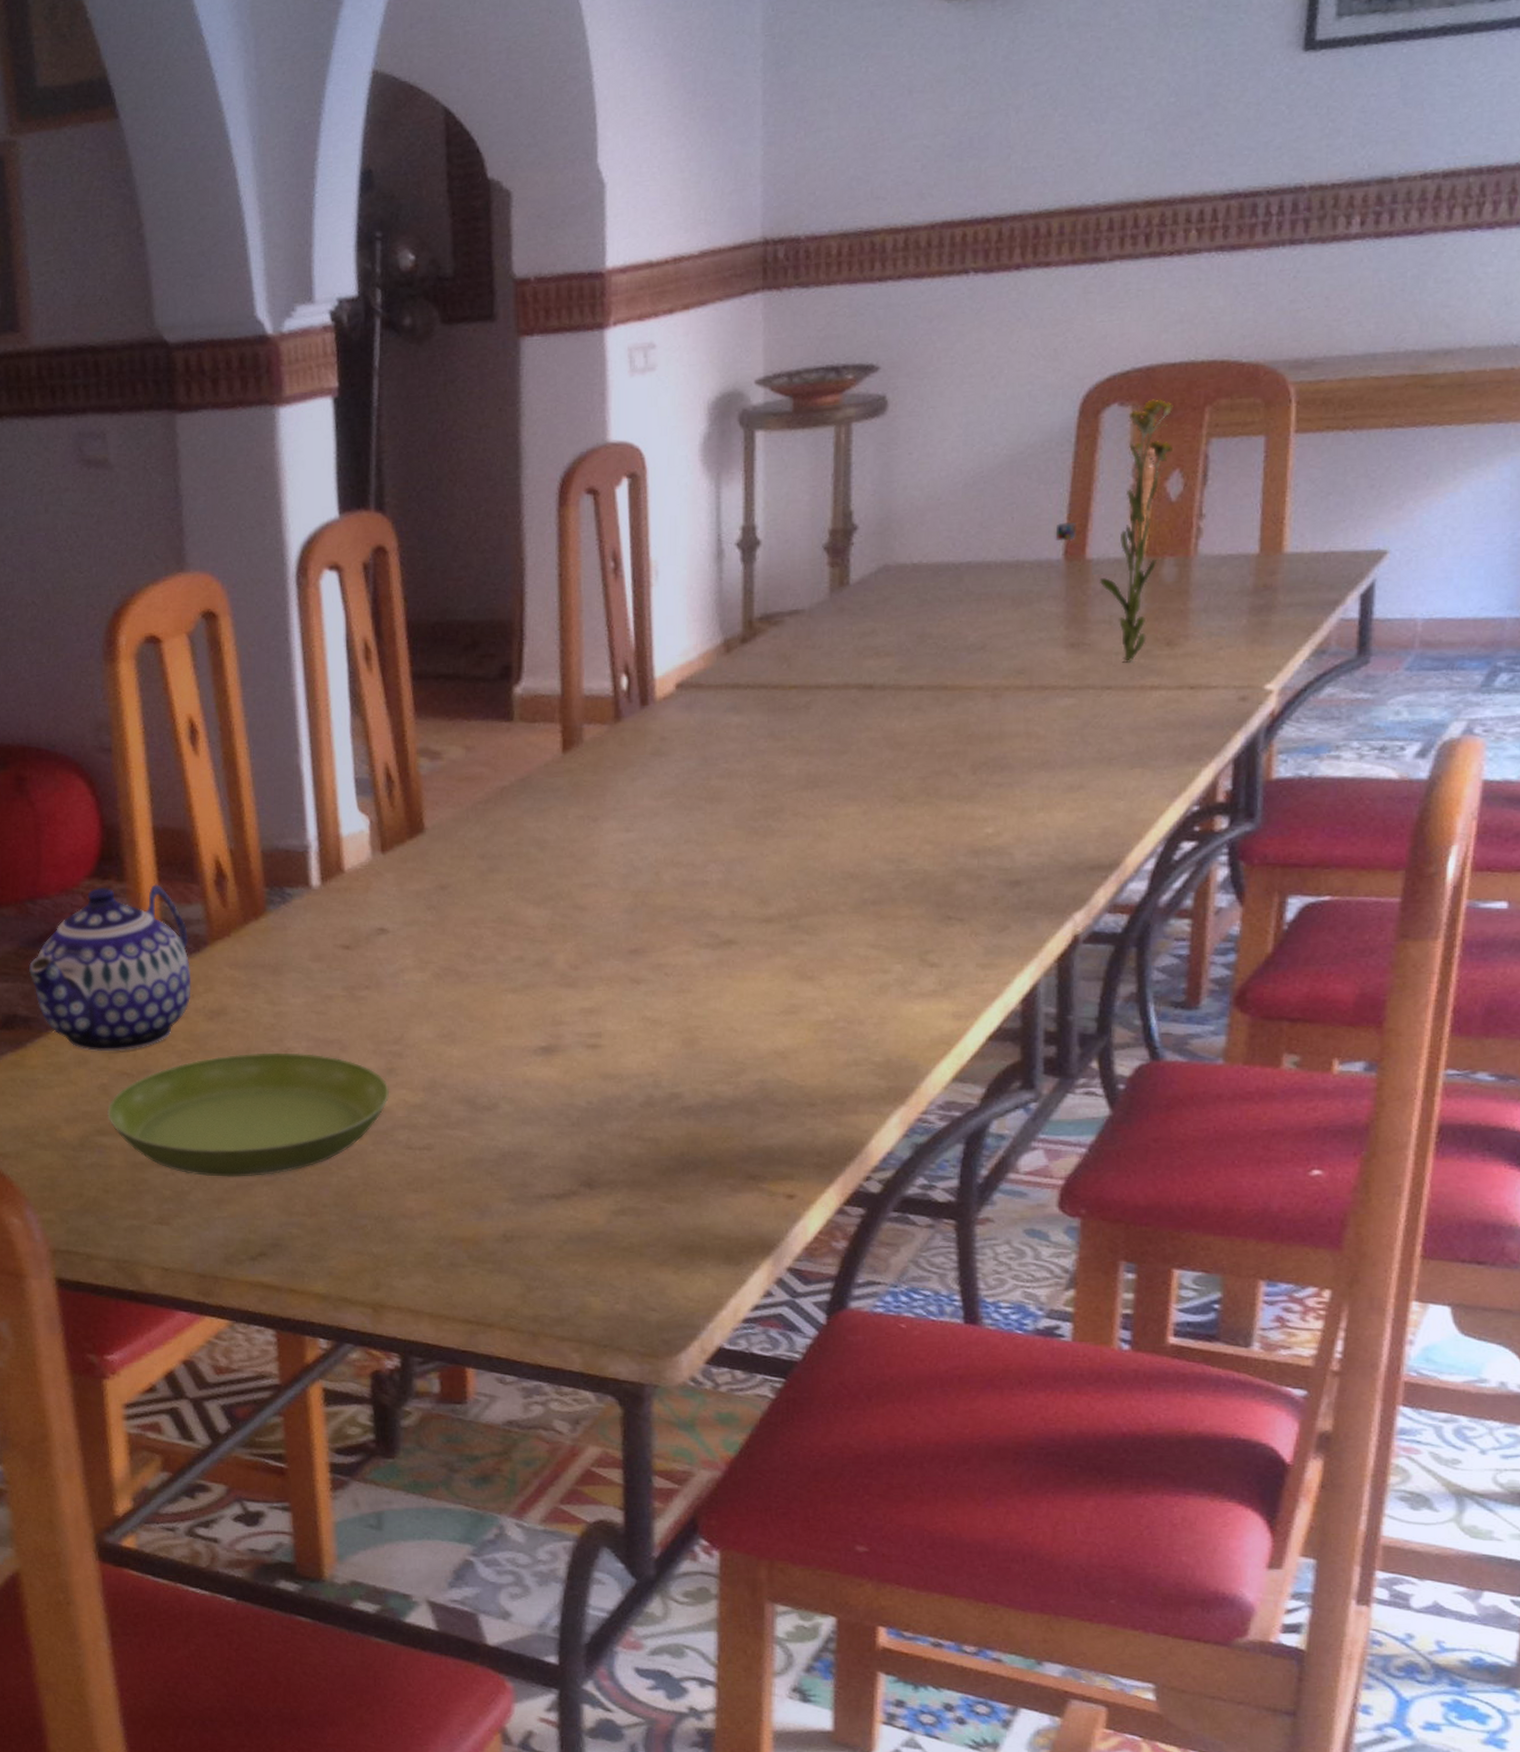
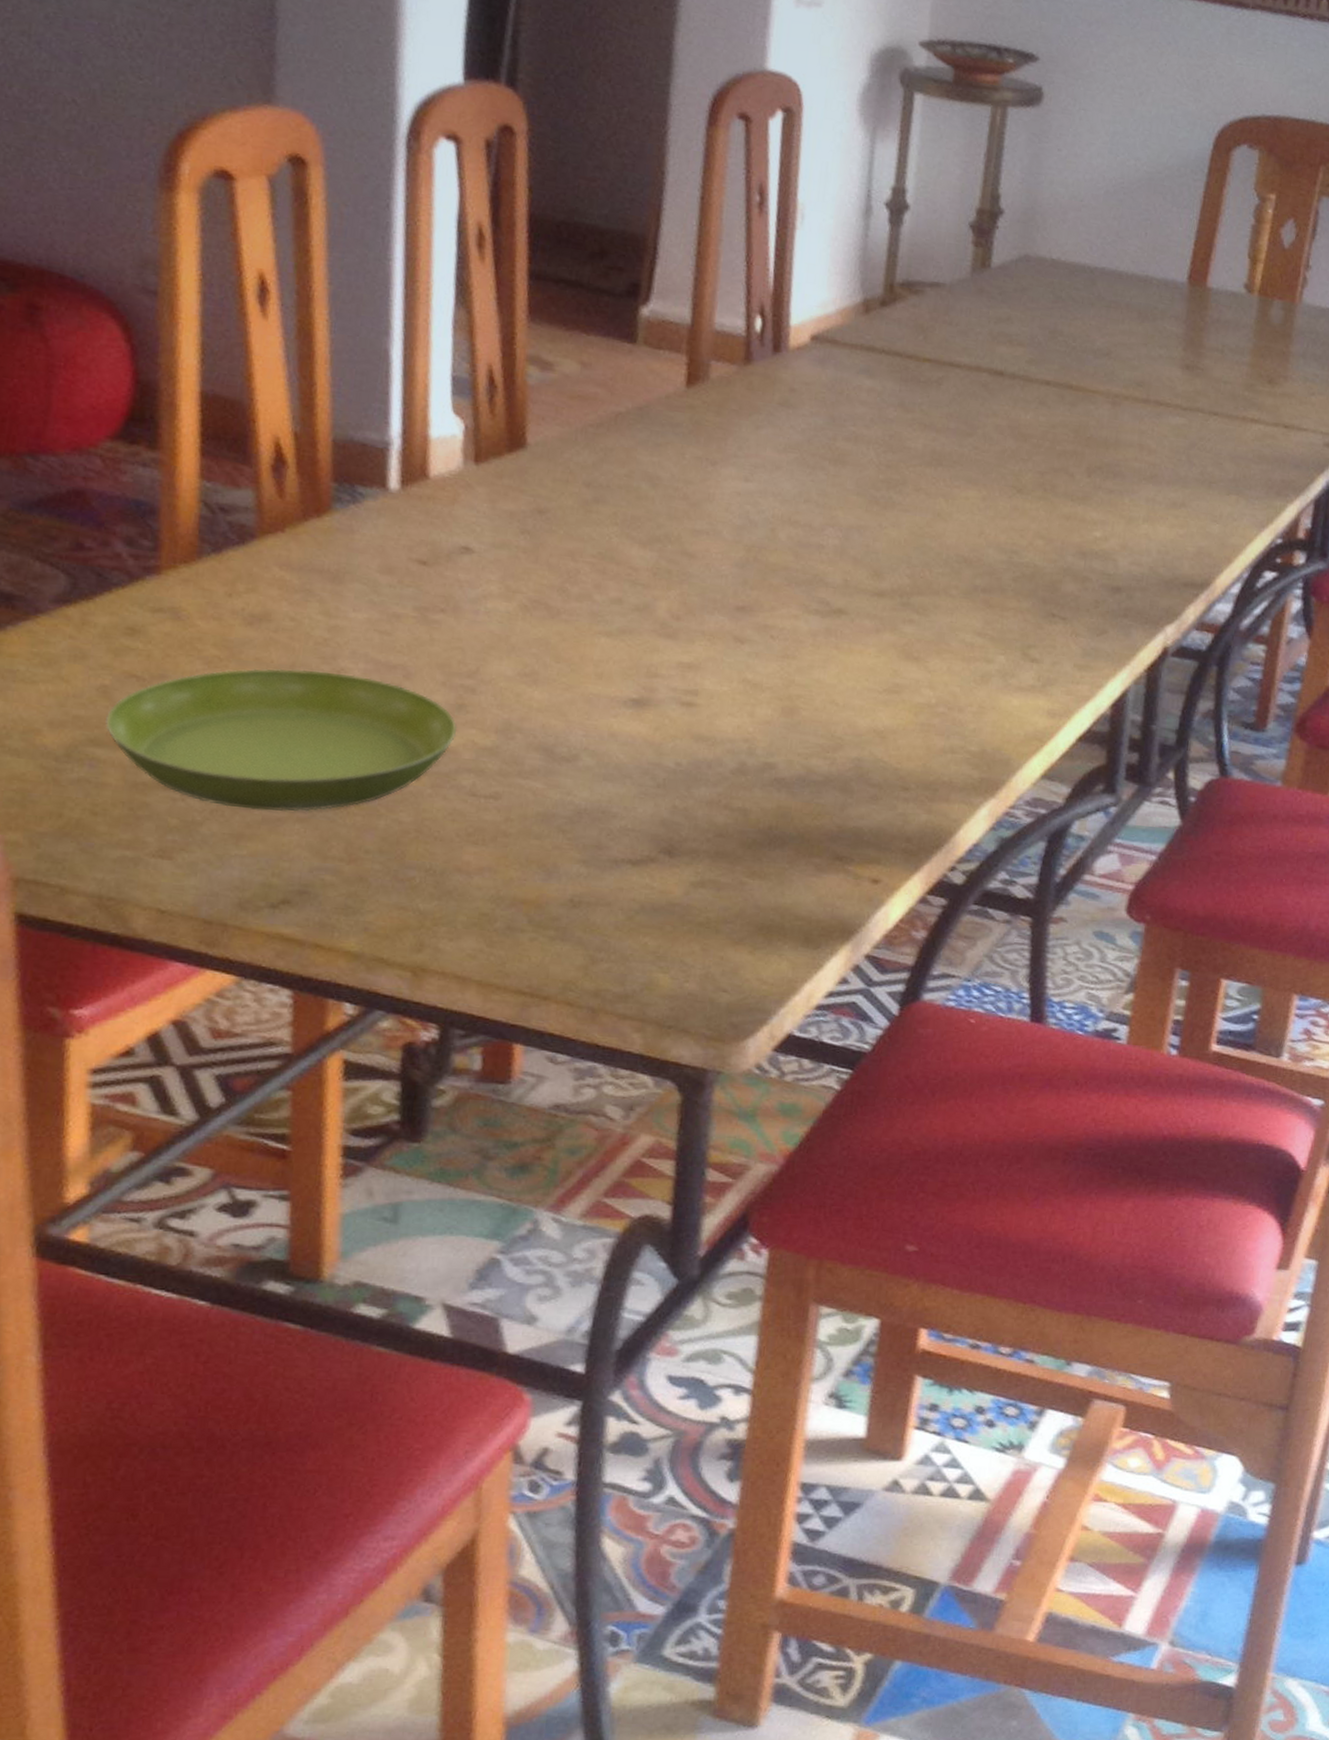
teapot: present [28,884,191,1052] -> none [19,451,232,649]
flower: present [1055,399,1174,661] -> none [1182,148,1294,392]

